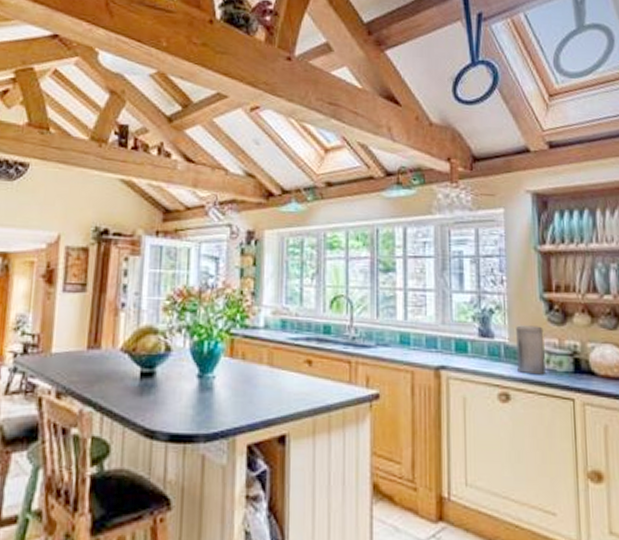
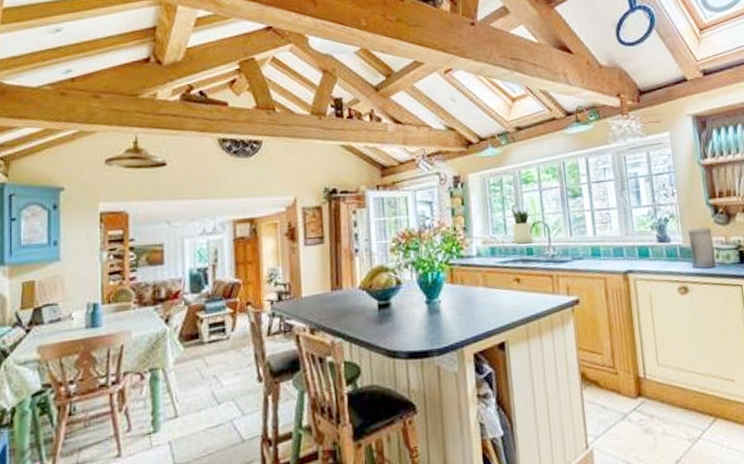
planter: none [307,278,334,320] -> present [512,209,535,244]

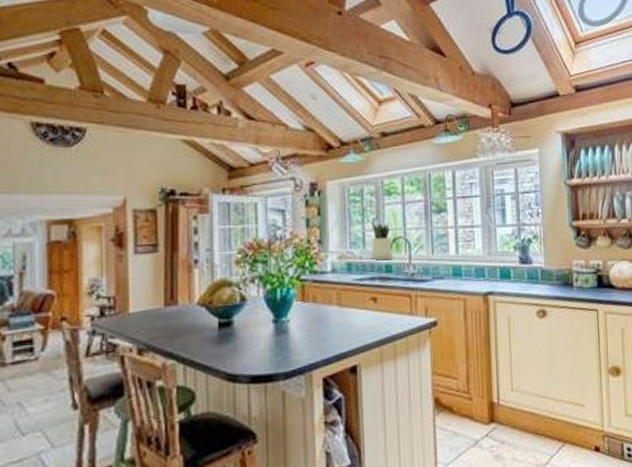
canister: present [688,227,716,269] -> none [550,250,575,293]

